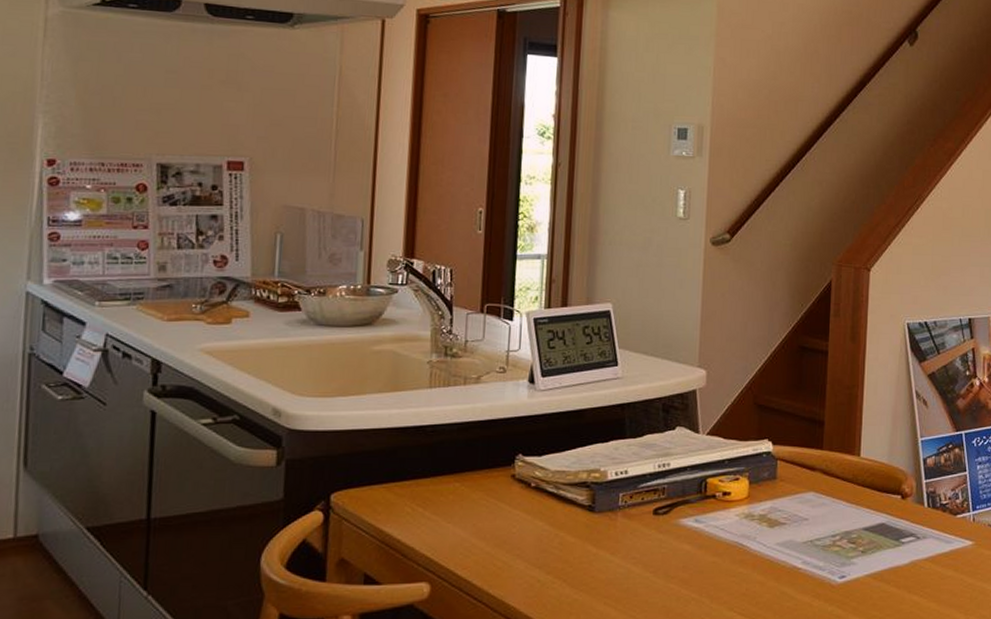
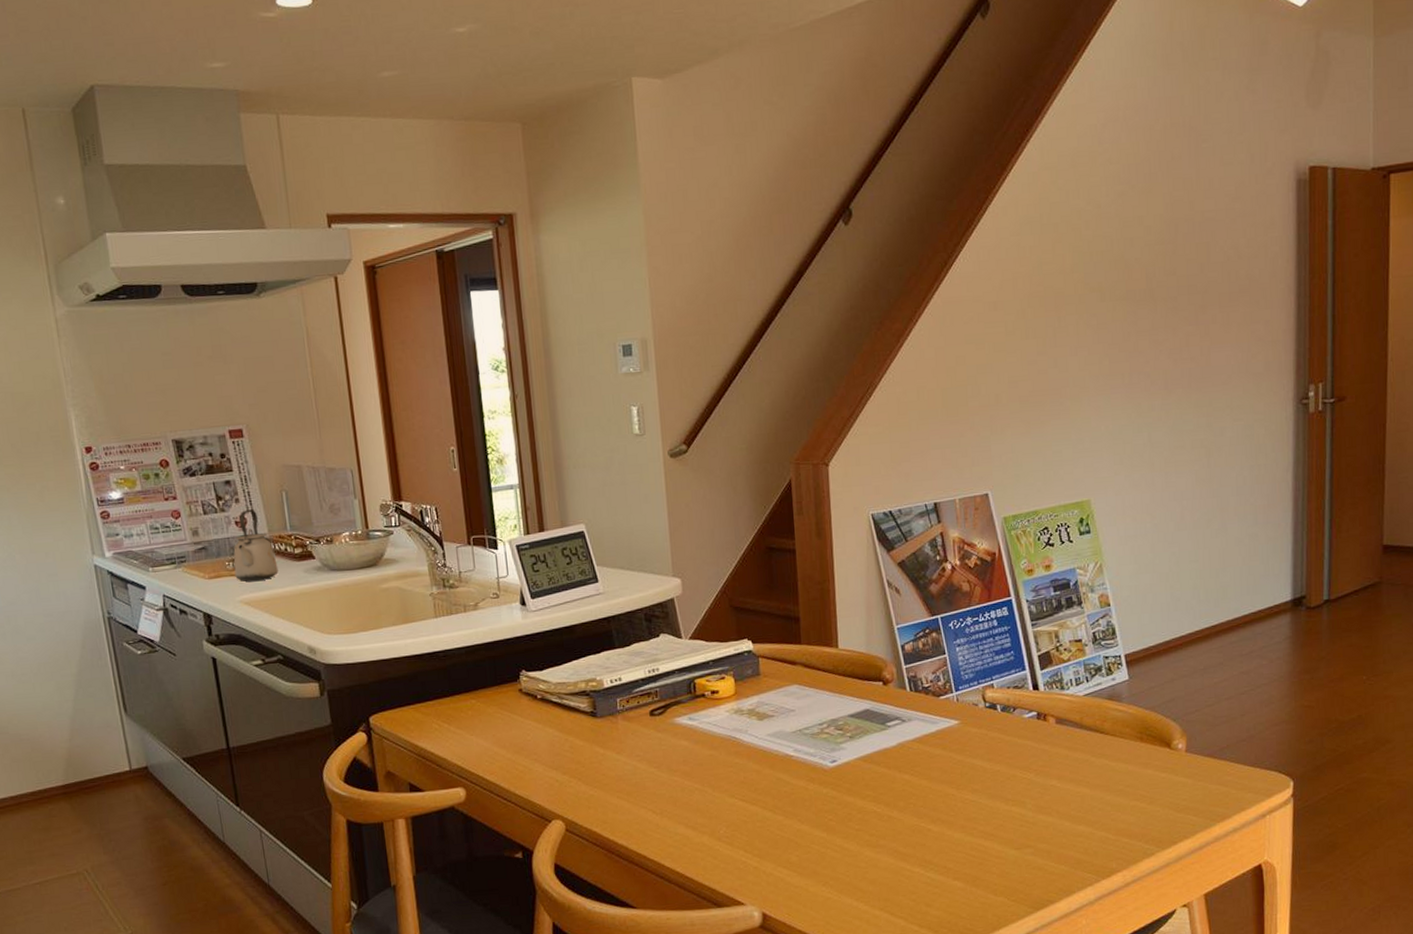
kettle: none [200,249,255,329] -> present [233,509,278,582]

